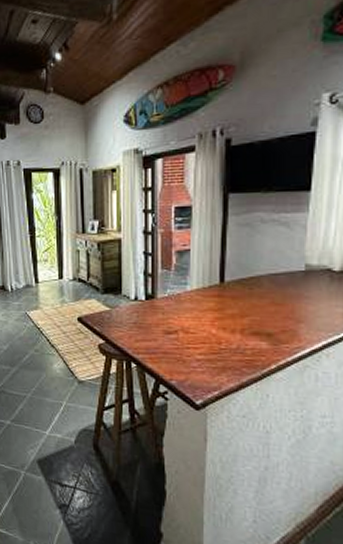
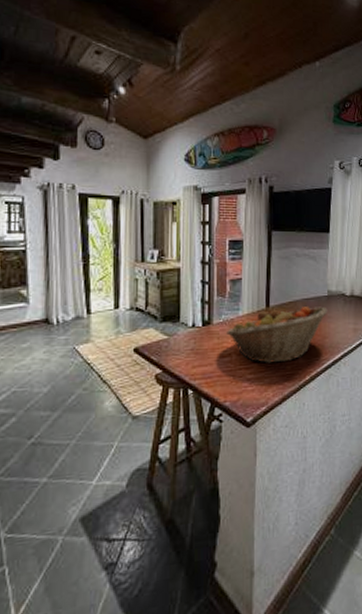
fruit basket: none [172,283,305,346] -> present [227,306,328,363]

